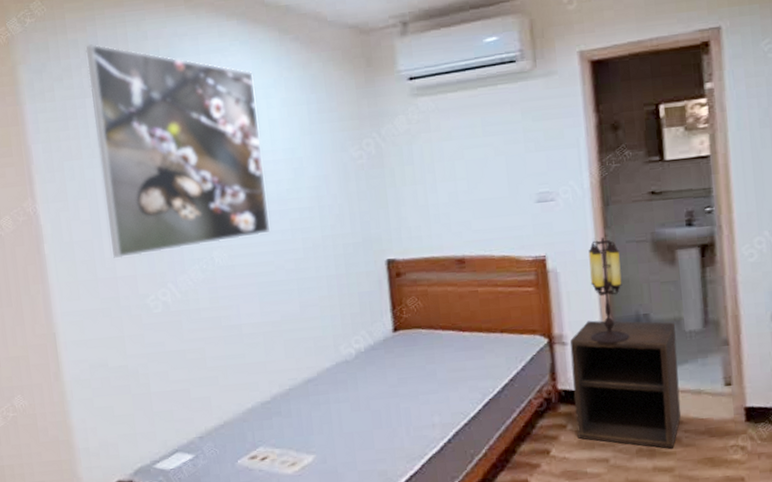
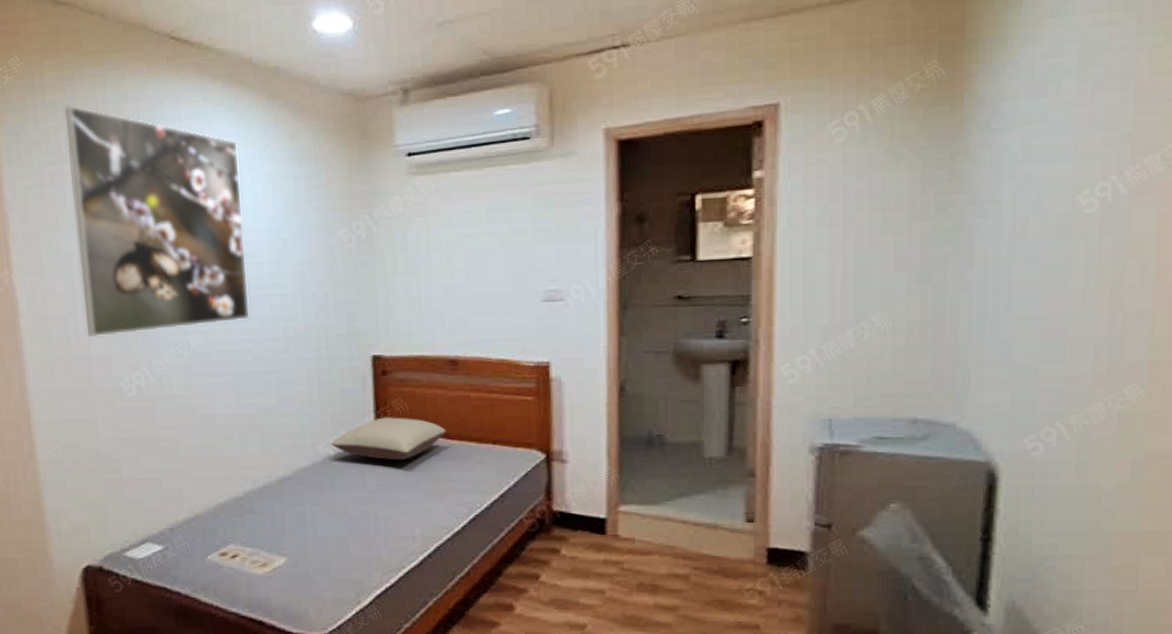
pillow: none [352,314,458,355] -> present [331,417,446,460]
nightstand: present [569,320,681,449] -> none [570,437,693,586]
table lamp: present [588,237,630,344] -> none [594,345,639,465]

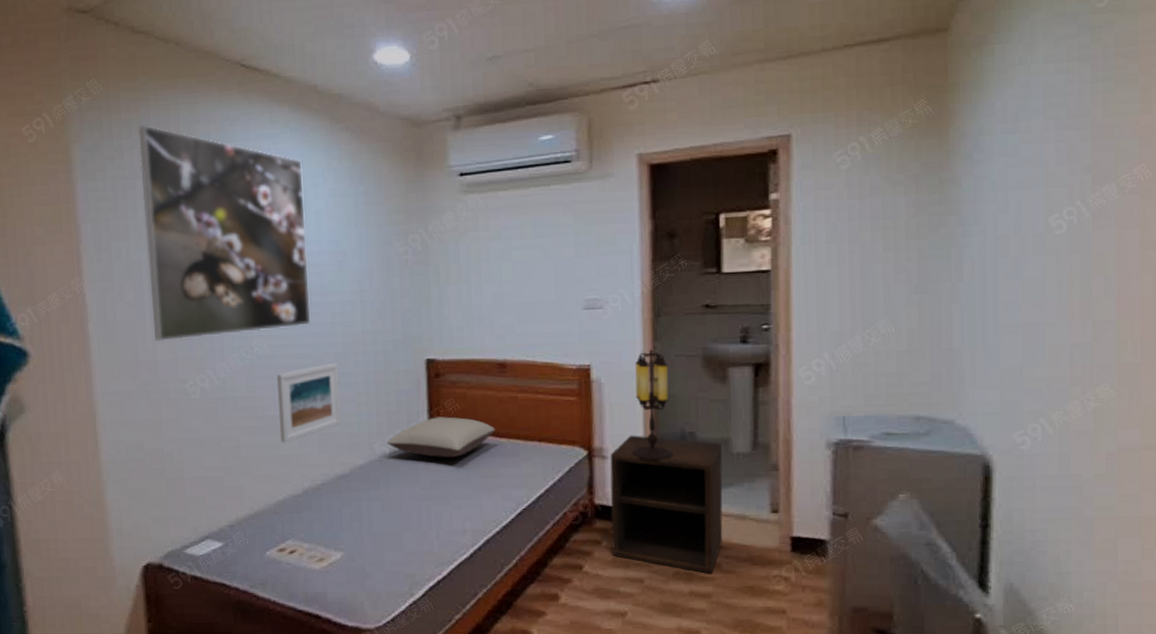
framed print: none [214,359,282,444] -> present [276,362,341,443]
nightstand: none [570,437,693,586] -> present [610,435,723,574]
table lamp: none [594,345,639,465] -> present [632,349,673,460]

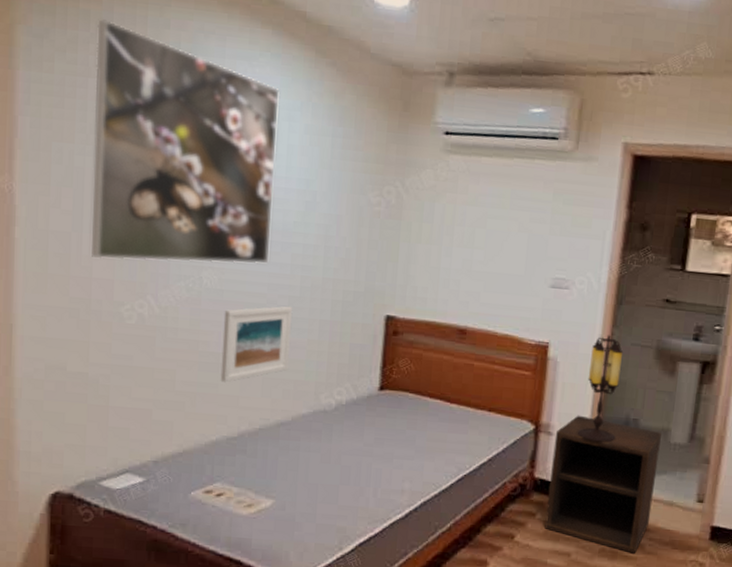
pillow: present [387,416,495,457] -> none [334,374,447,417]

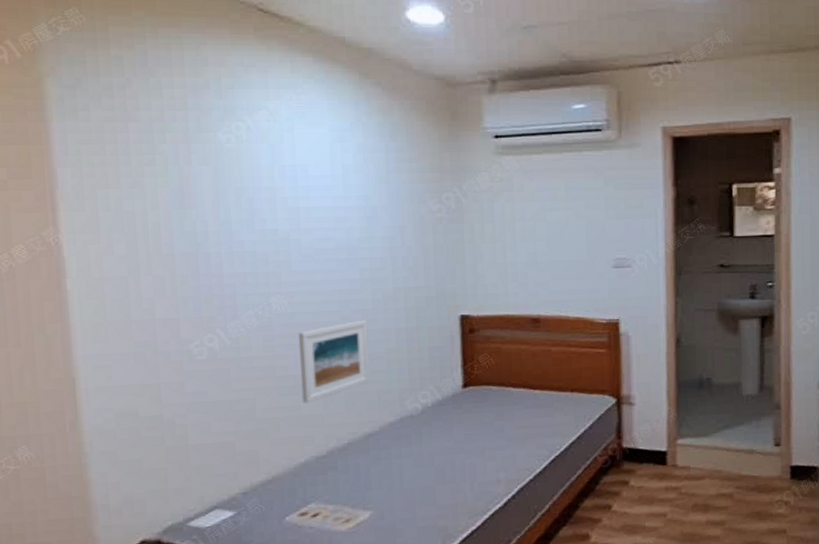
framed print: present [92,19,279,264] -> none [132,64,336,300]
nightstand: present [544,415,662,554] -> none [636,382,735,504]
table lamp: present [577,335,624,443] -> none [656,304,693,405]

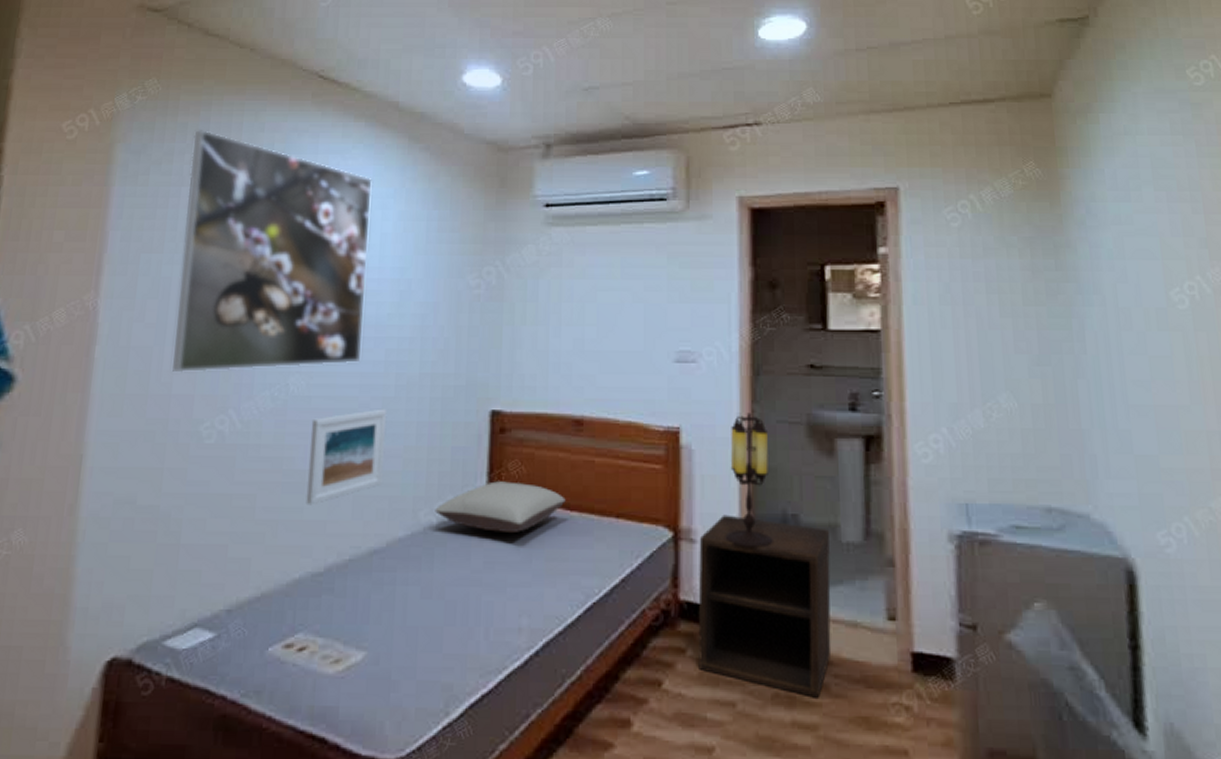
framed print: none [132,64,336,300] -> present [172,130,372,373]
pillow: none [419,371,529,411] -> present [435,481,566,532]
nightstand: none [636,382,735,504] -> present [698,514,832,698]
table lamp: none [656,304,693,405] -> present [725,413,773,547]

